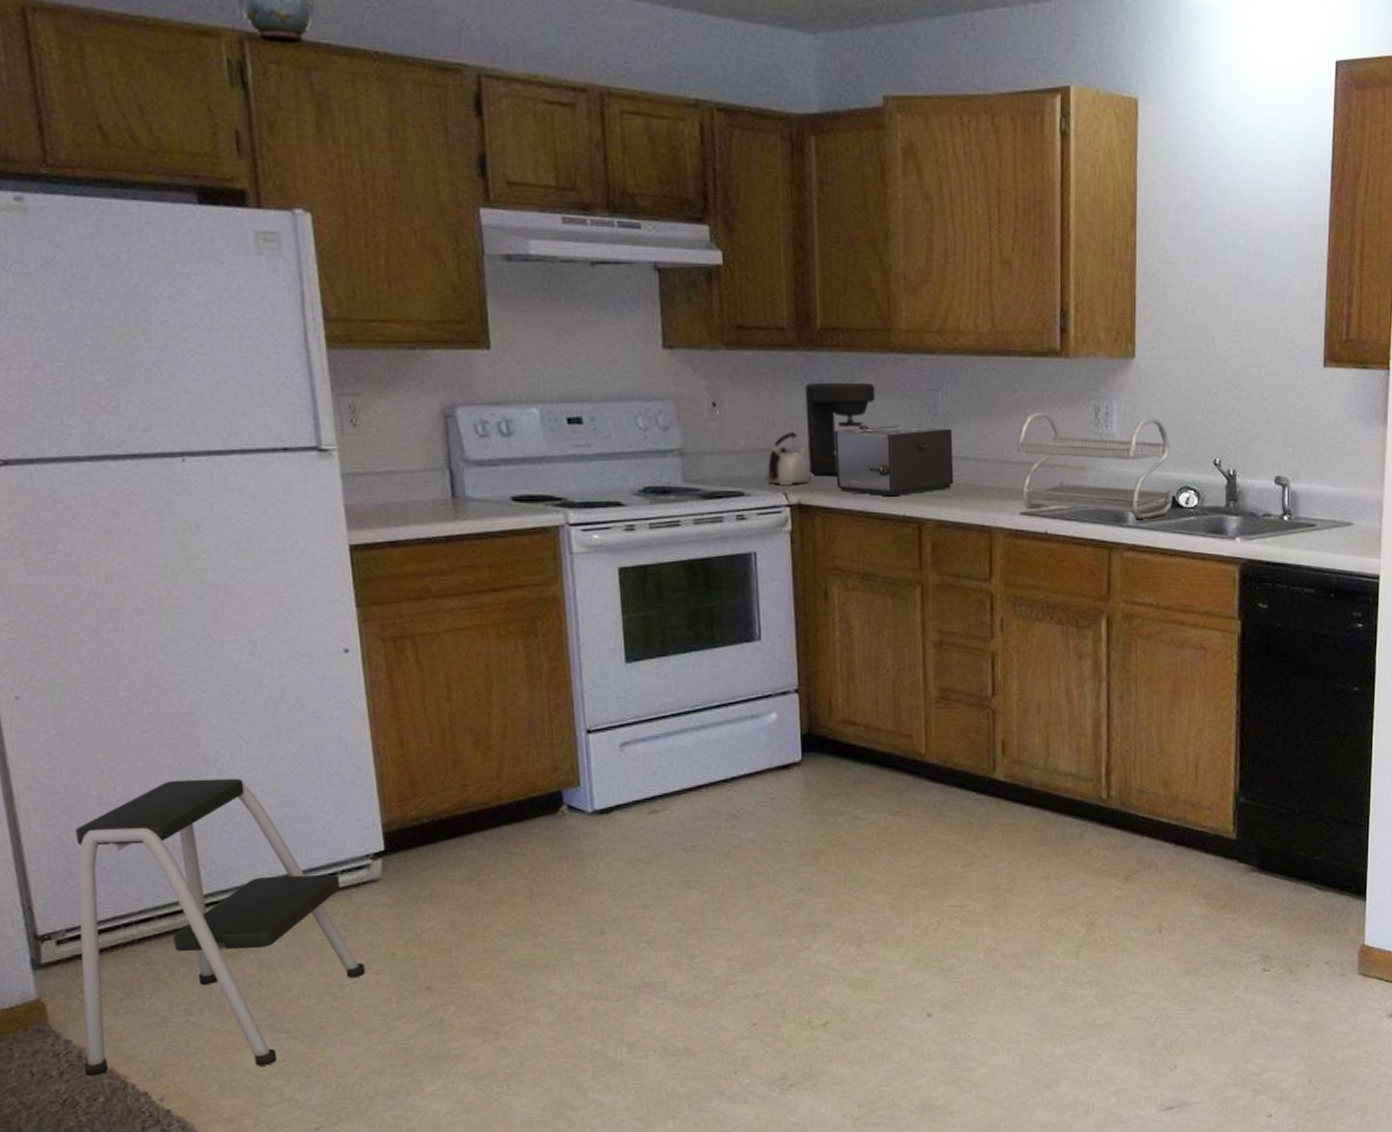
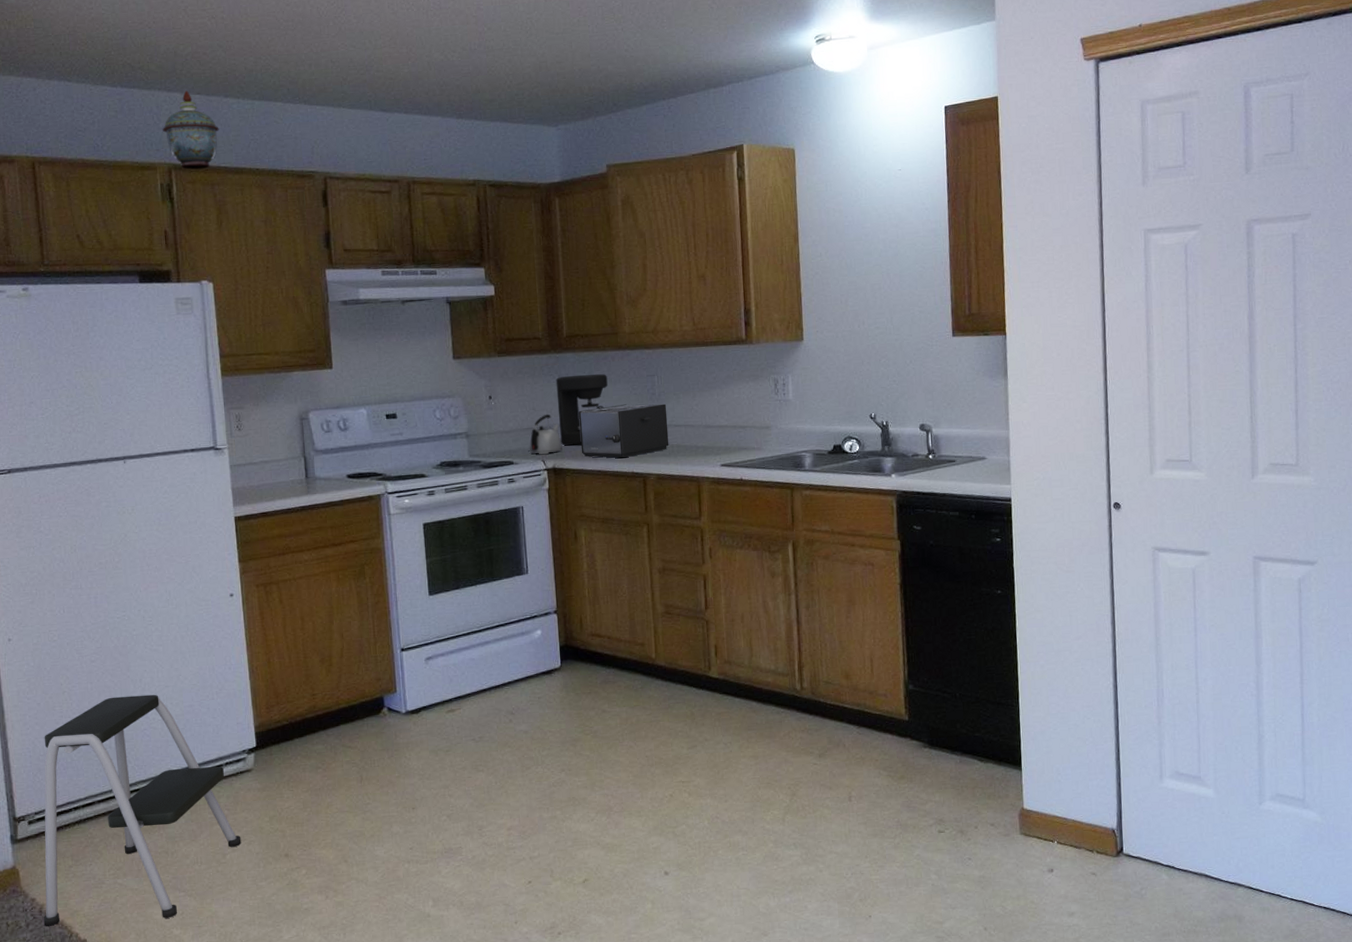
dish rack: present [1015,411,1174,520] -> none [715,384,840,465]

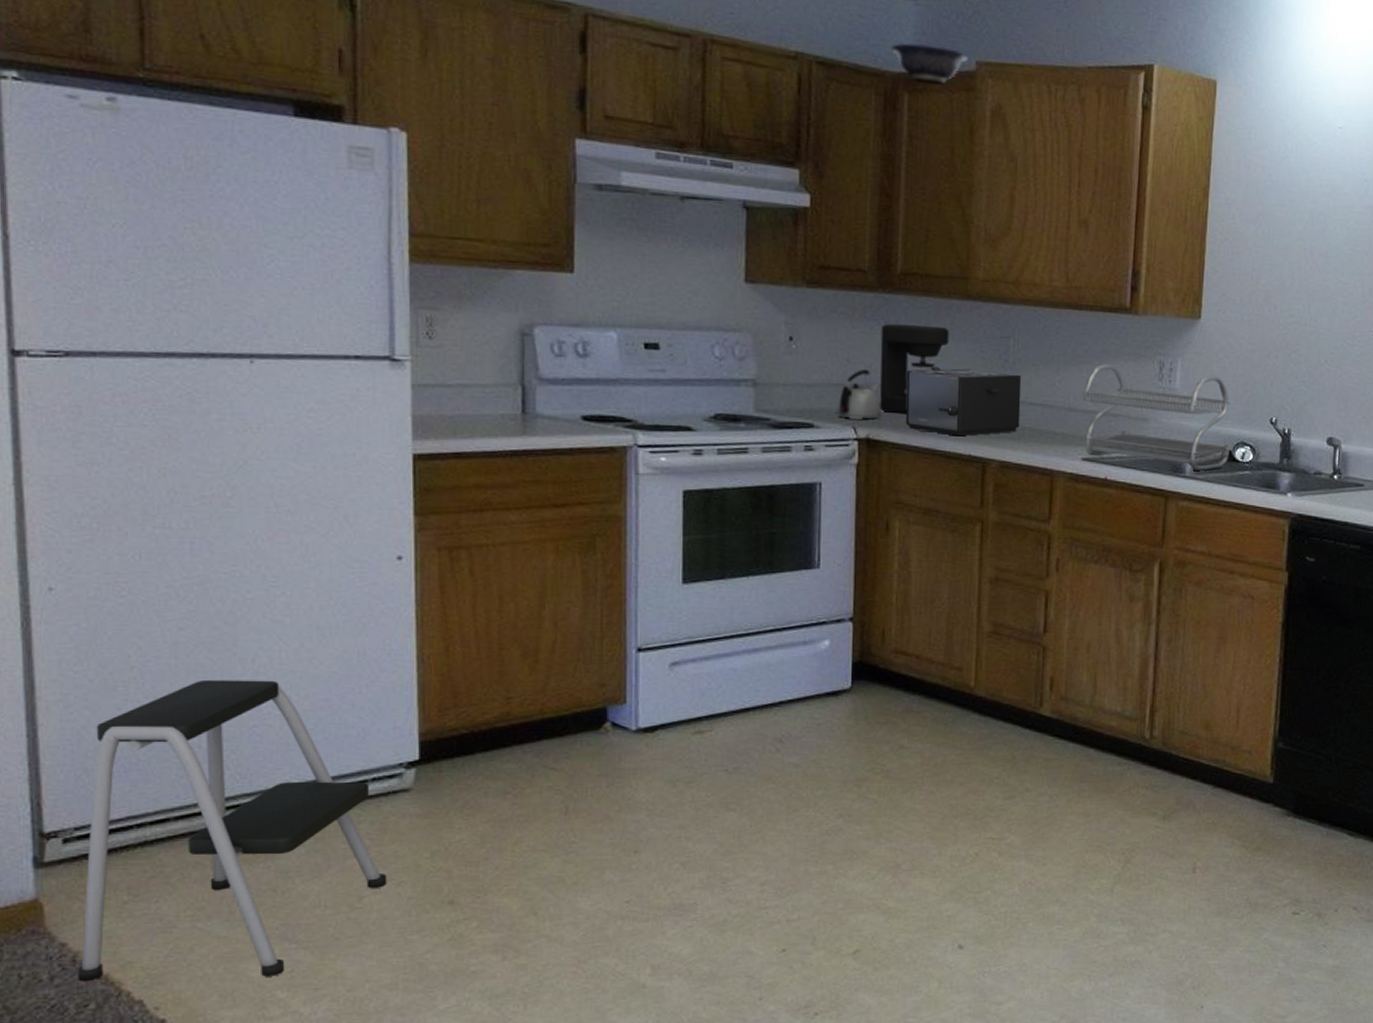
decorative bowl: none [541,158,601,189] -> present [890,42,969,86]
dish rack: none [715,384,840,465] -> present [1082,363,1231,472]

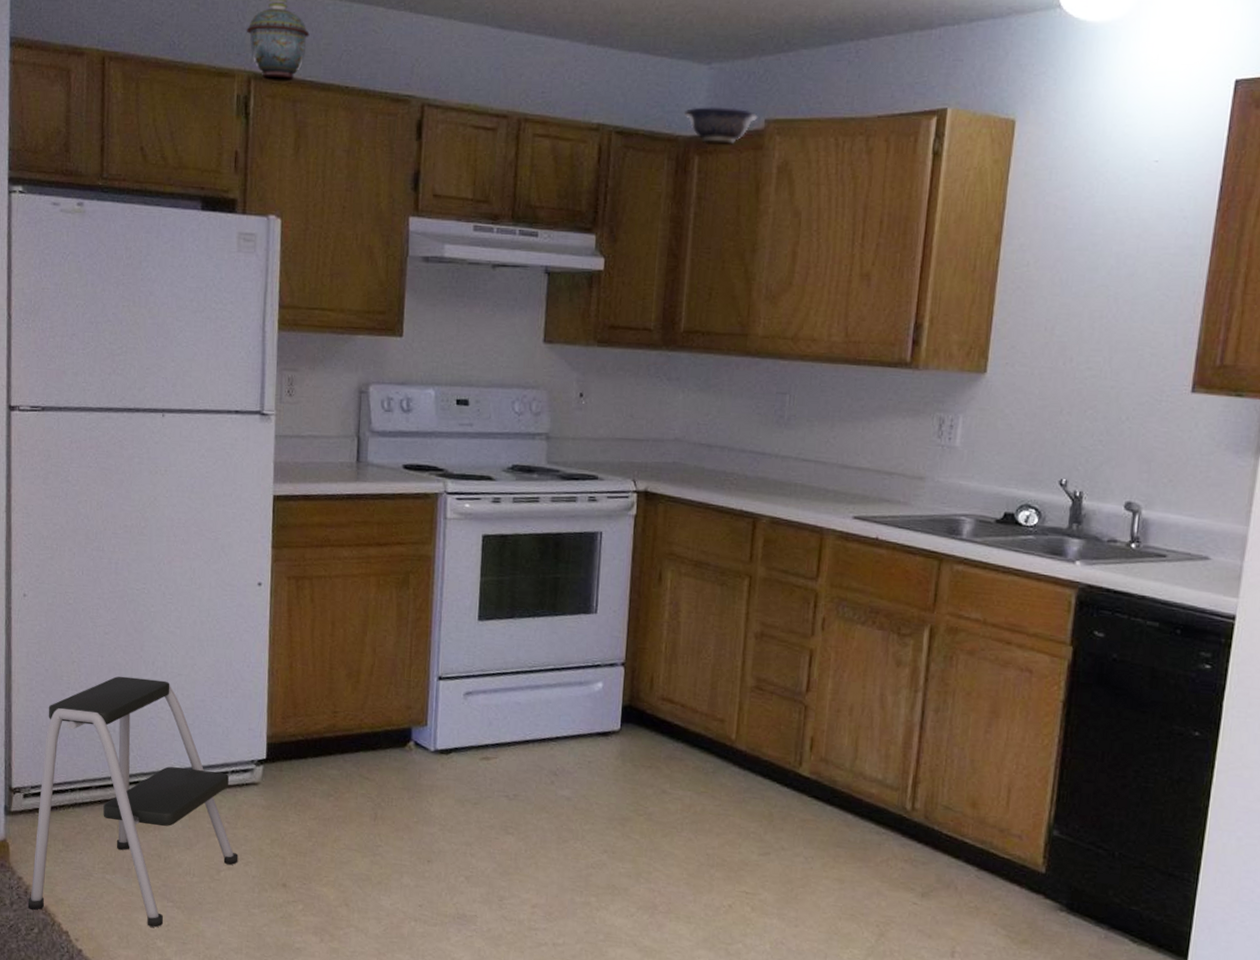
kettle: present [836,368,881,421] -> none [618,424,660,474]
coffee maker: present [880,323,949,415] -> none [658,380,727,469]
toaster: present [905,368,1022,437] -> none [681,424,796,491]
dish rack: present [1082,363,1231,472] -> none [855,420,1016,534]

